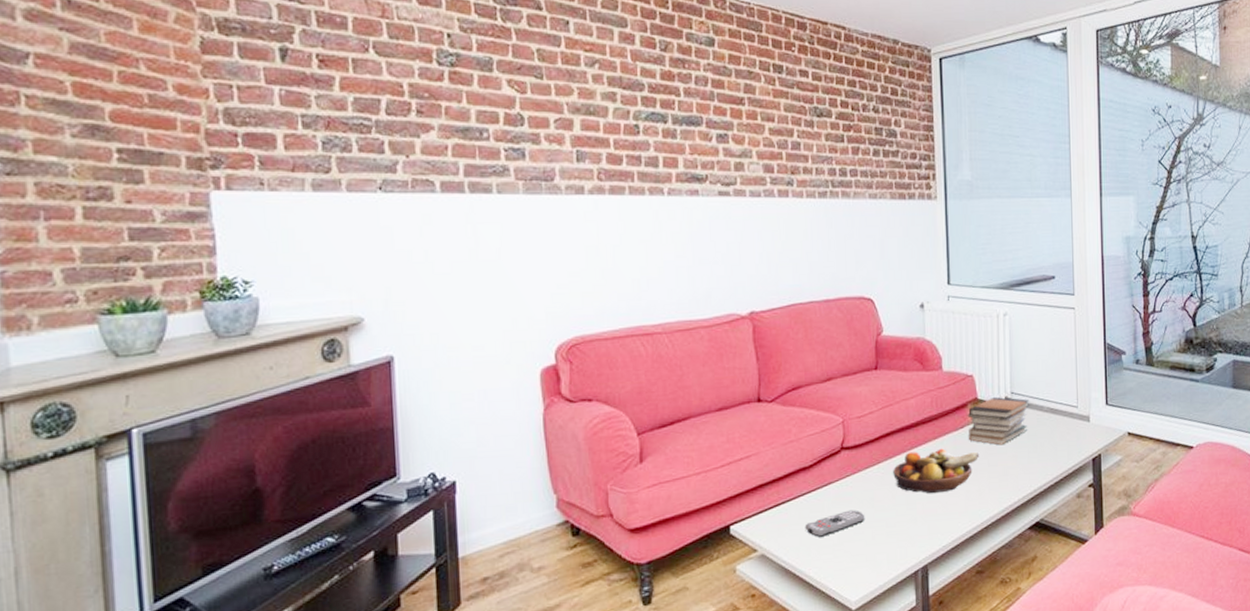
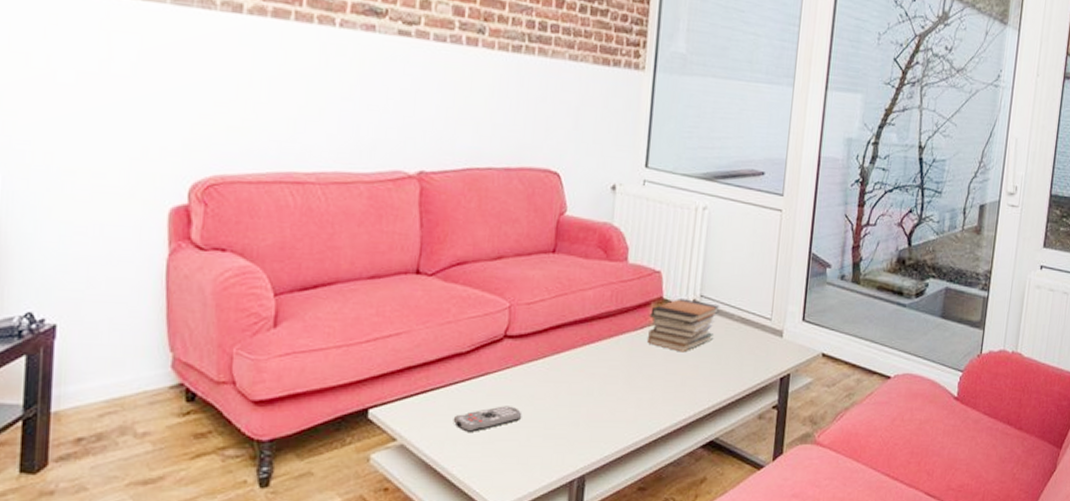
fruit bowl: present [893,448,980,494] -> none [559,348,658,398]

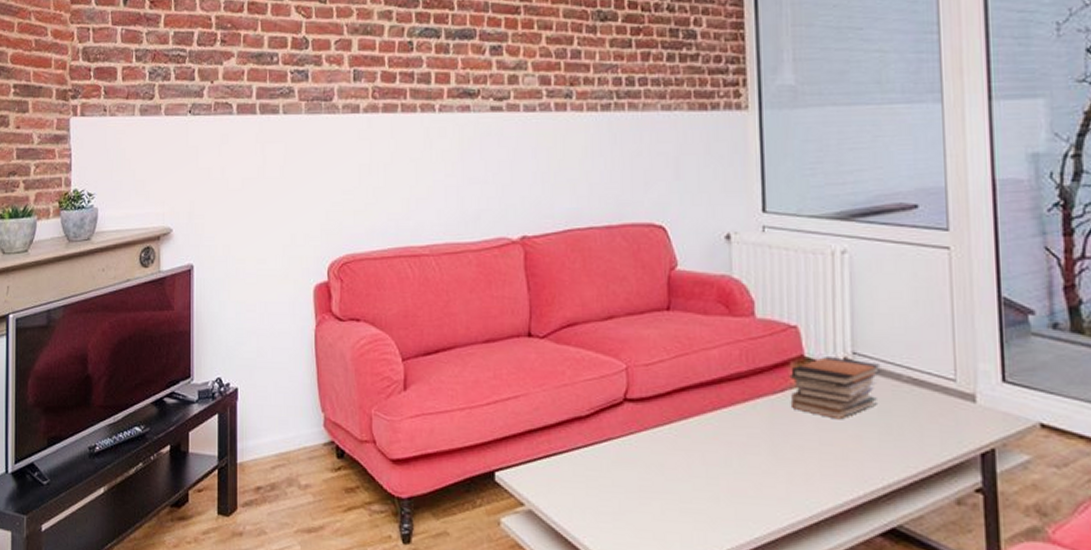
remote control: present [453,406,522,432] -> none [579,474,653,501]

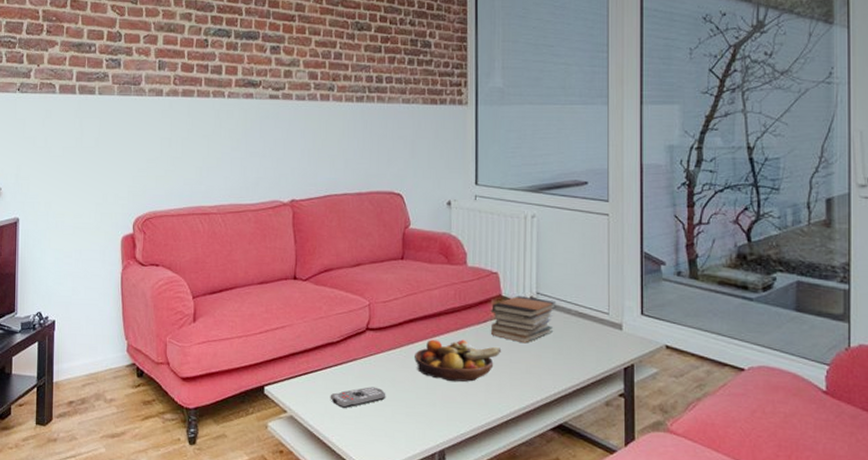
remote control: none [579,474,653,501] -> present [330,387,386,408]
fruit bowl: none [689,414,807,470] -> present [415,339,502,382]

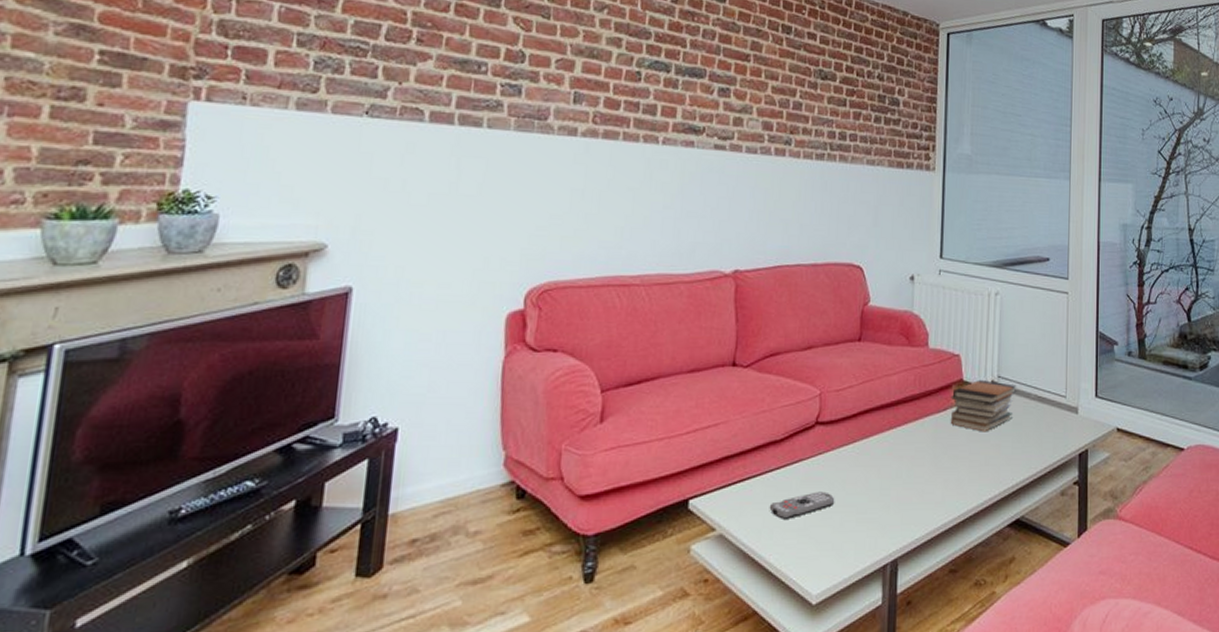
fruit bowl: present [415,339,502,382] -> none [868,431,961,480]

